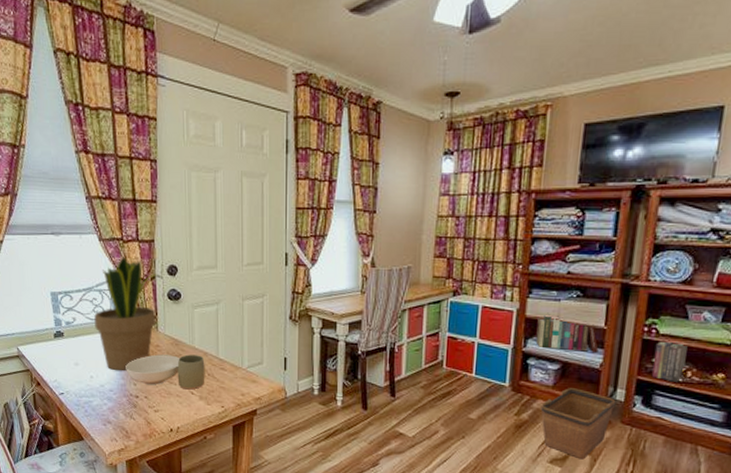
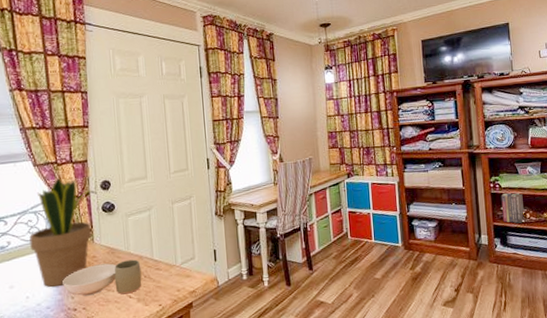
books: present [535,313,599,352] -> none [414,182,462,211]
bicycle basket: present [540,388,616,460] -> none [428,239,483,298]

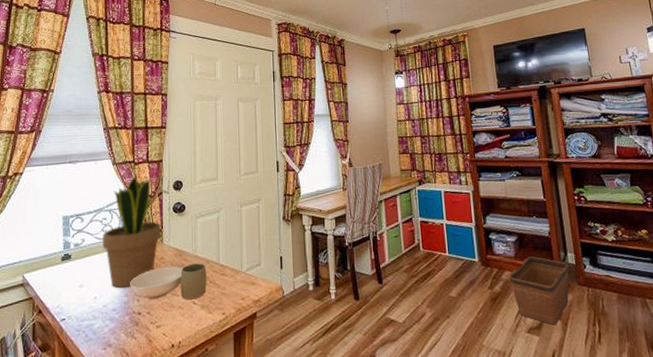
bicycle basket: none [428,239,483,298] -> present [509,256,570,326]
books: present [501,191,524,224] -> none [587,205,616,242]

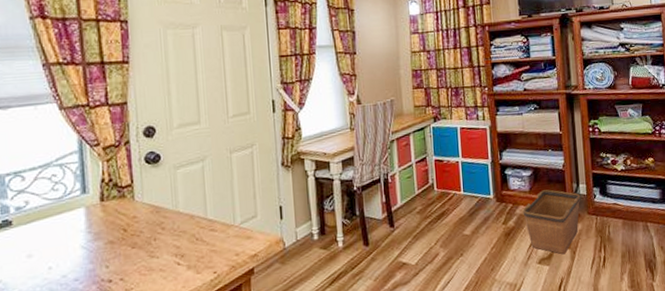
potted plant: present [101,177,169,288] -> none [52,124,138,255]
bowl: present [130,266,182,300] -> none [95,224,162,265]
mug: present [180,263,207,300] -> none [159,219,193,261]

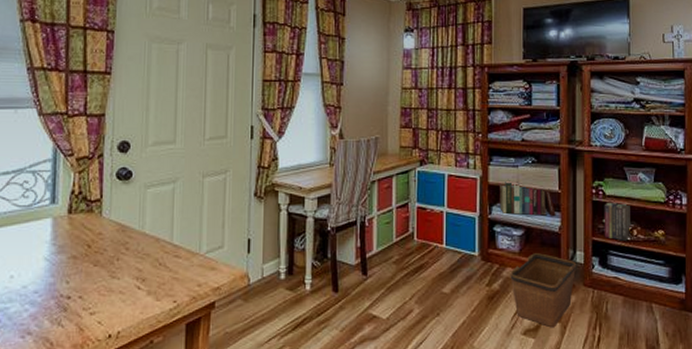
books: none [507,126,559,158] -> present [499,179,556,216]
books: none [600,136,625,171] -> present [604,200,630,241]

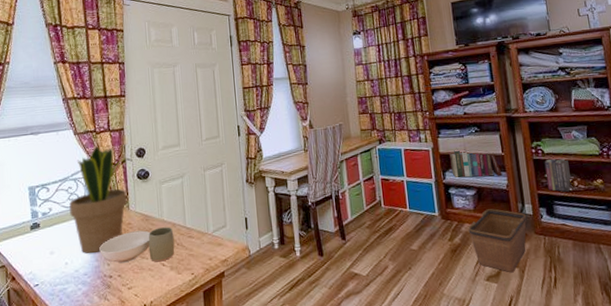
potted plant: none [21,133,112,266] -> present [68,146,132,253]
bowl: none [57,244,126,282] -> present [99,230,150,263]
mug: none [121,242,156,284] -> present [148,227,175,262]

